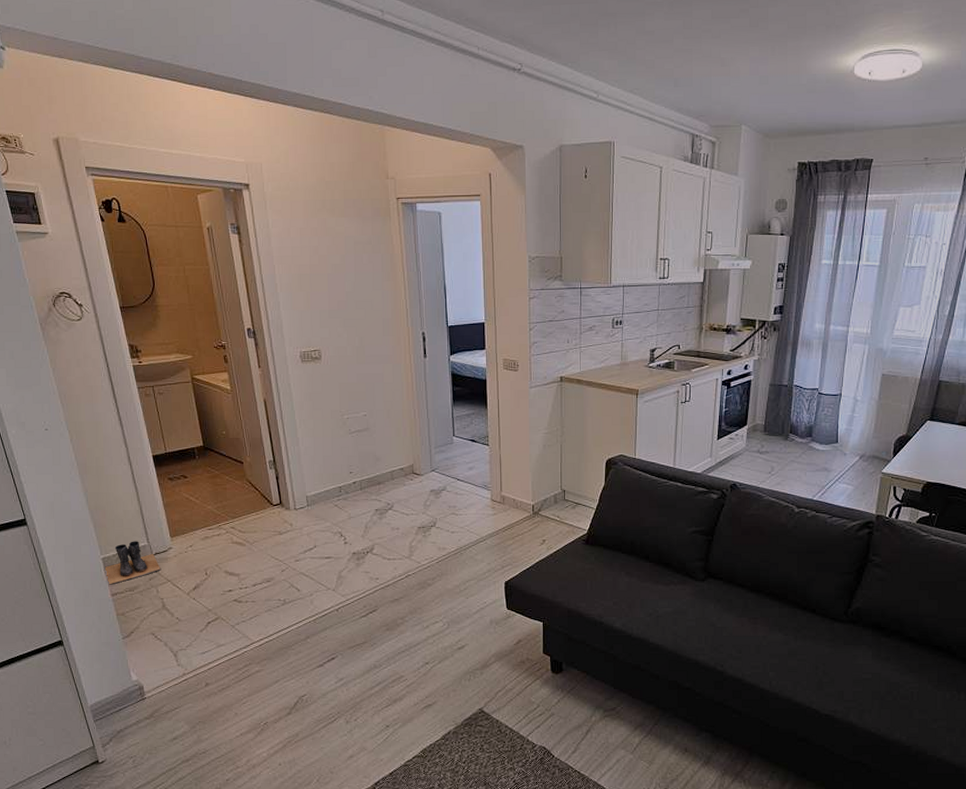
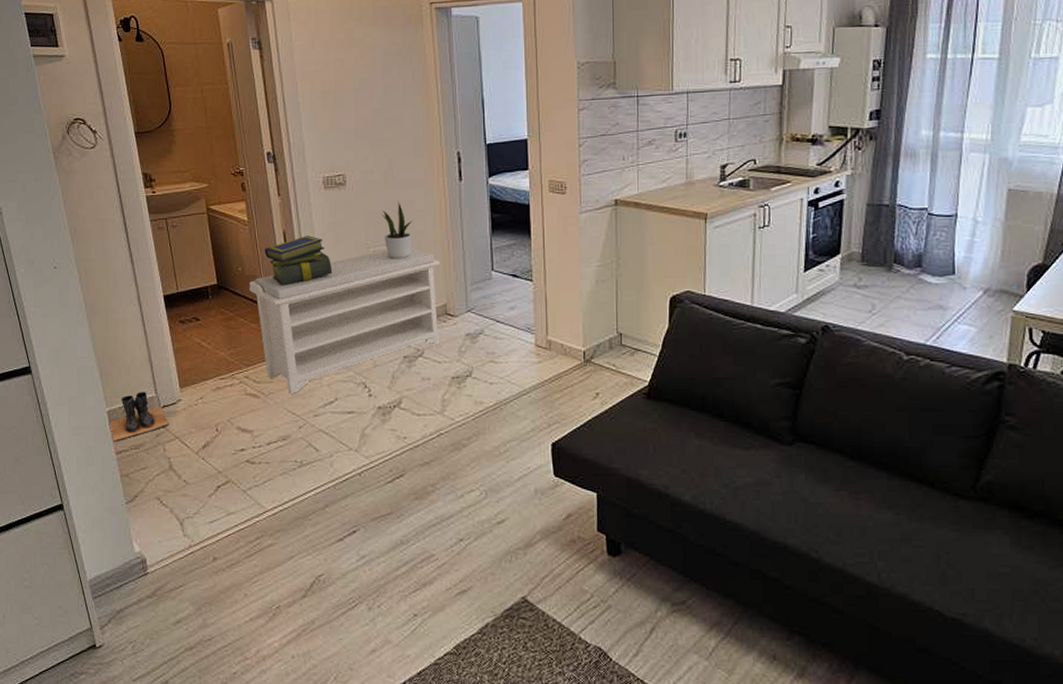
bench: none [233,415,407,543] -> present [249,247,440,395]
stack of books: none [247,404,310,448] -> present [264,236,333,286]
potted plant: none [353,374,383,426] -> present [381,201,413,259]

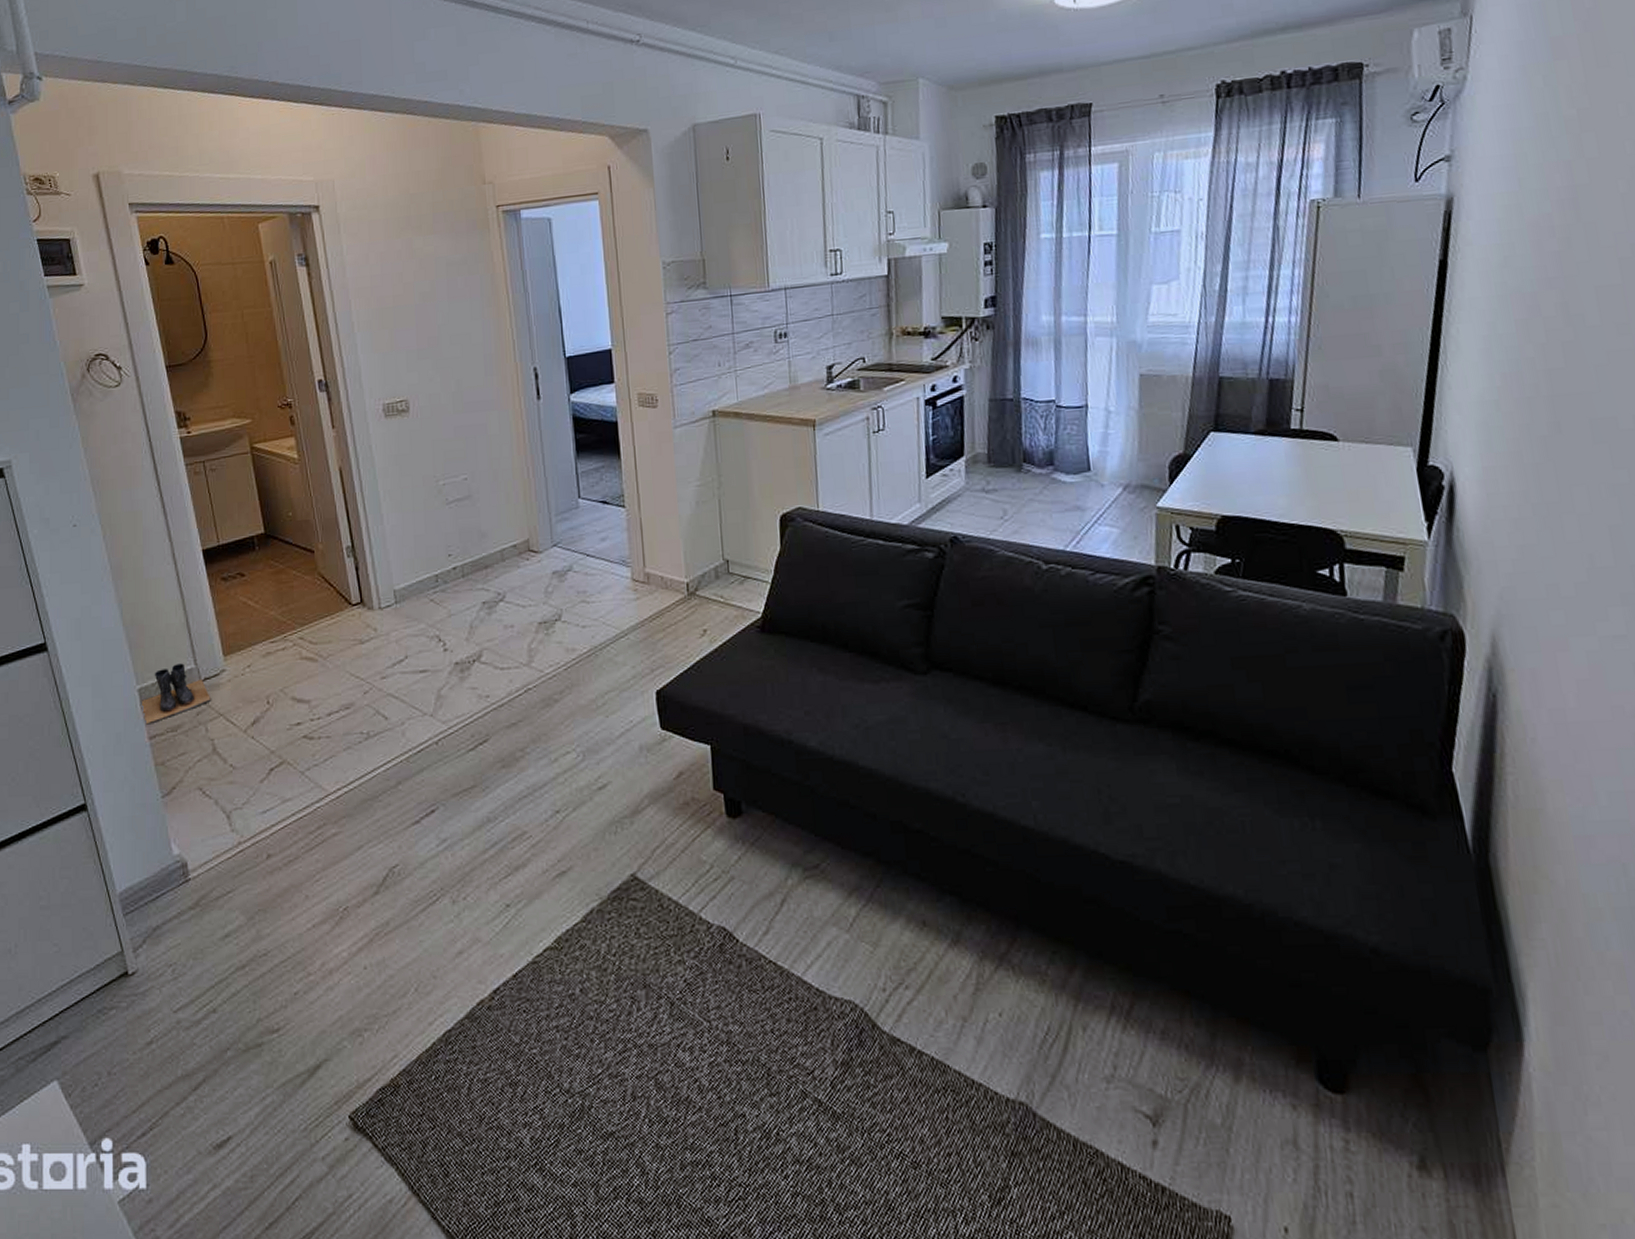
bench: present [249,247,440,395] -> none [301,477,523,656]
stack of books: present [264,236,333,286] -> none [318,471,397,530]
potted plant: present [381,201,413,259] -> none [450,426,487,492]

